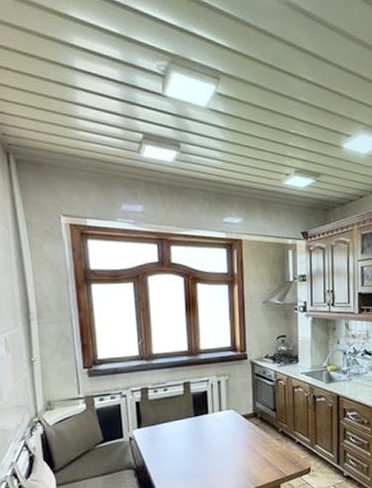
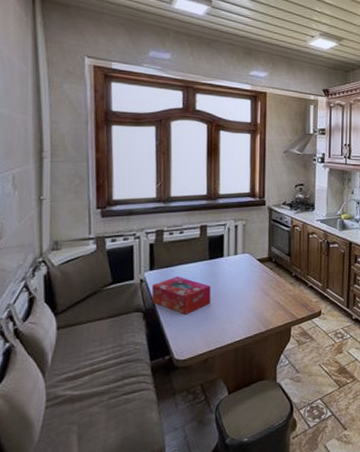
tissue box: none [141,433,198,472] -> present [152,276,211,314]

